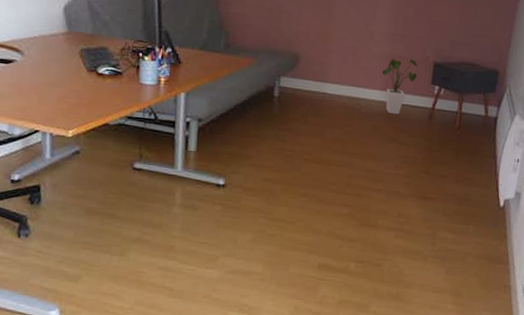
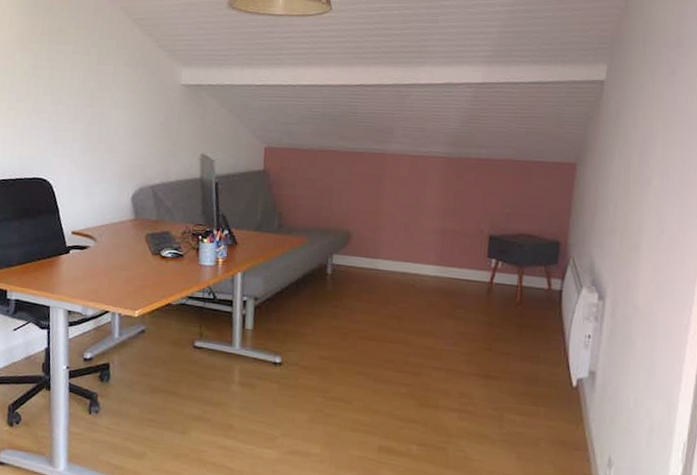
house plant: present [382,59,417,114] -> none [435,232,472,289]

